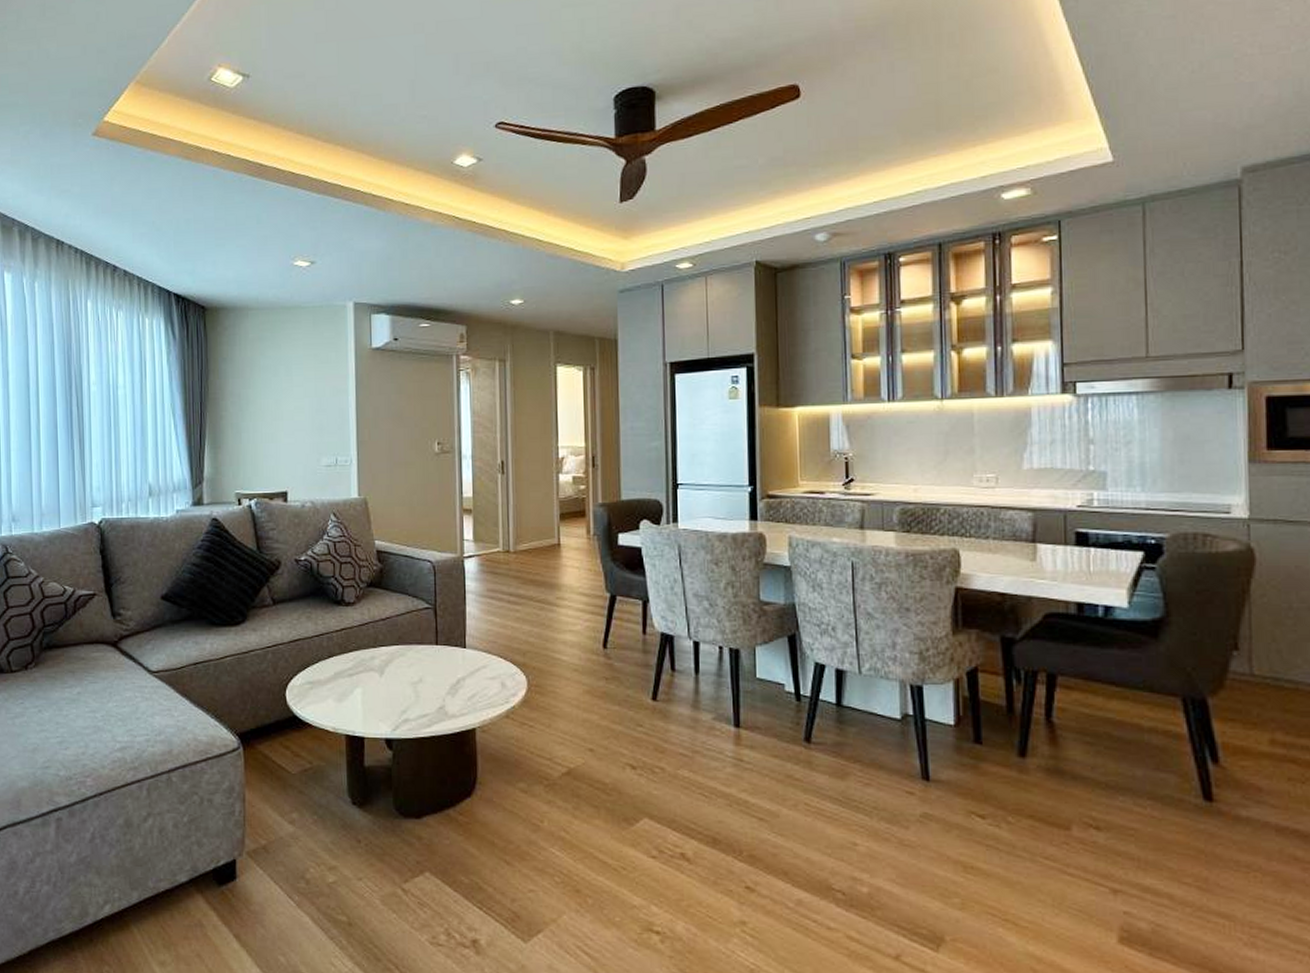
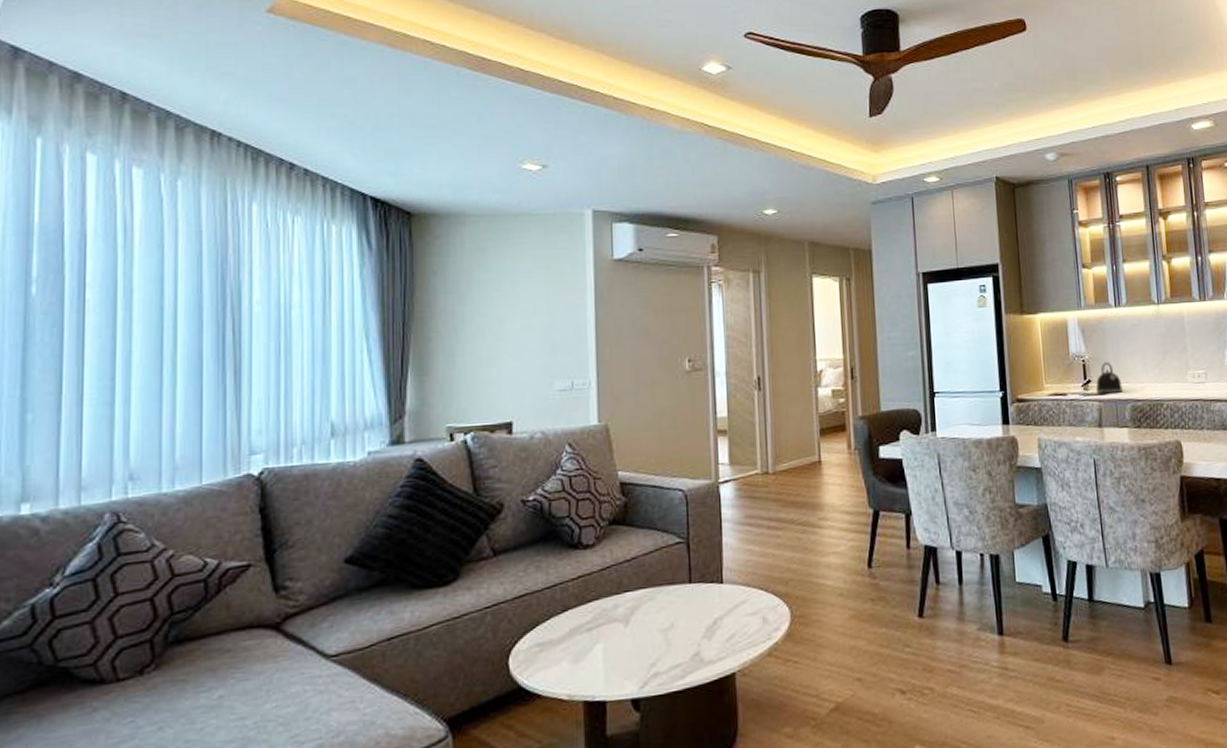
kettle: none [859,461,891,496] -> present [1095,362,1123,395]

